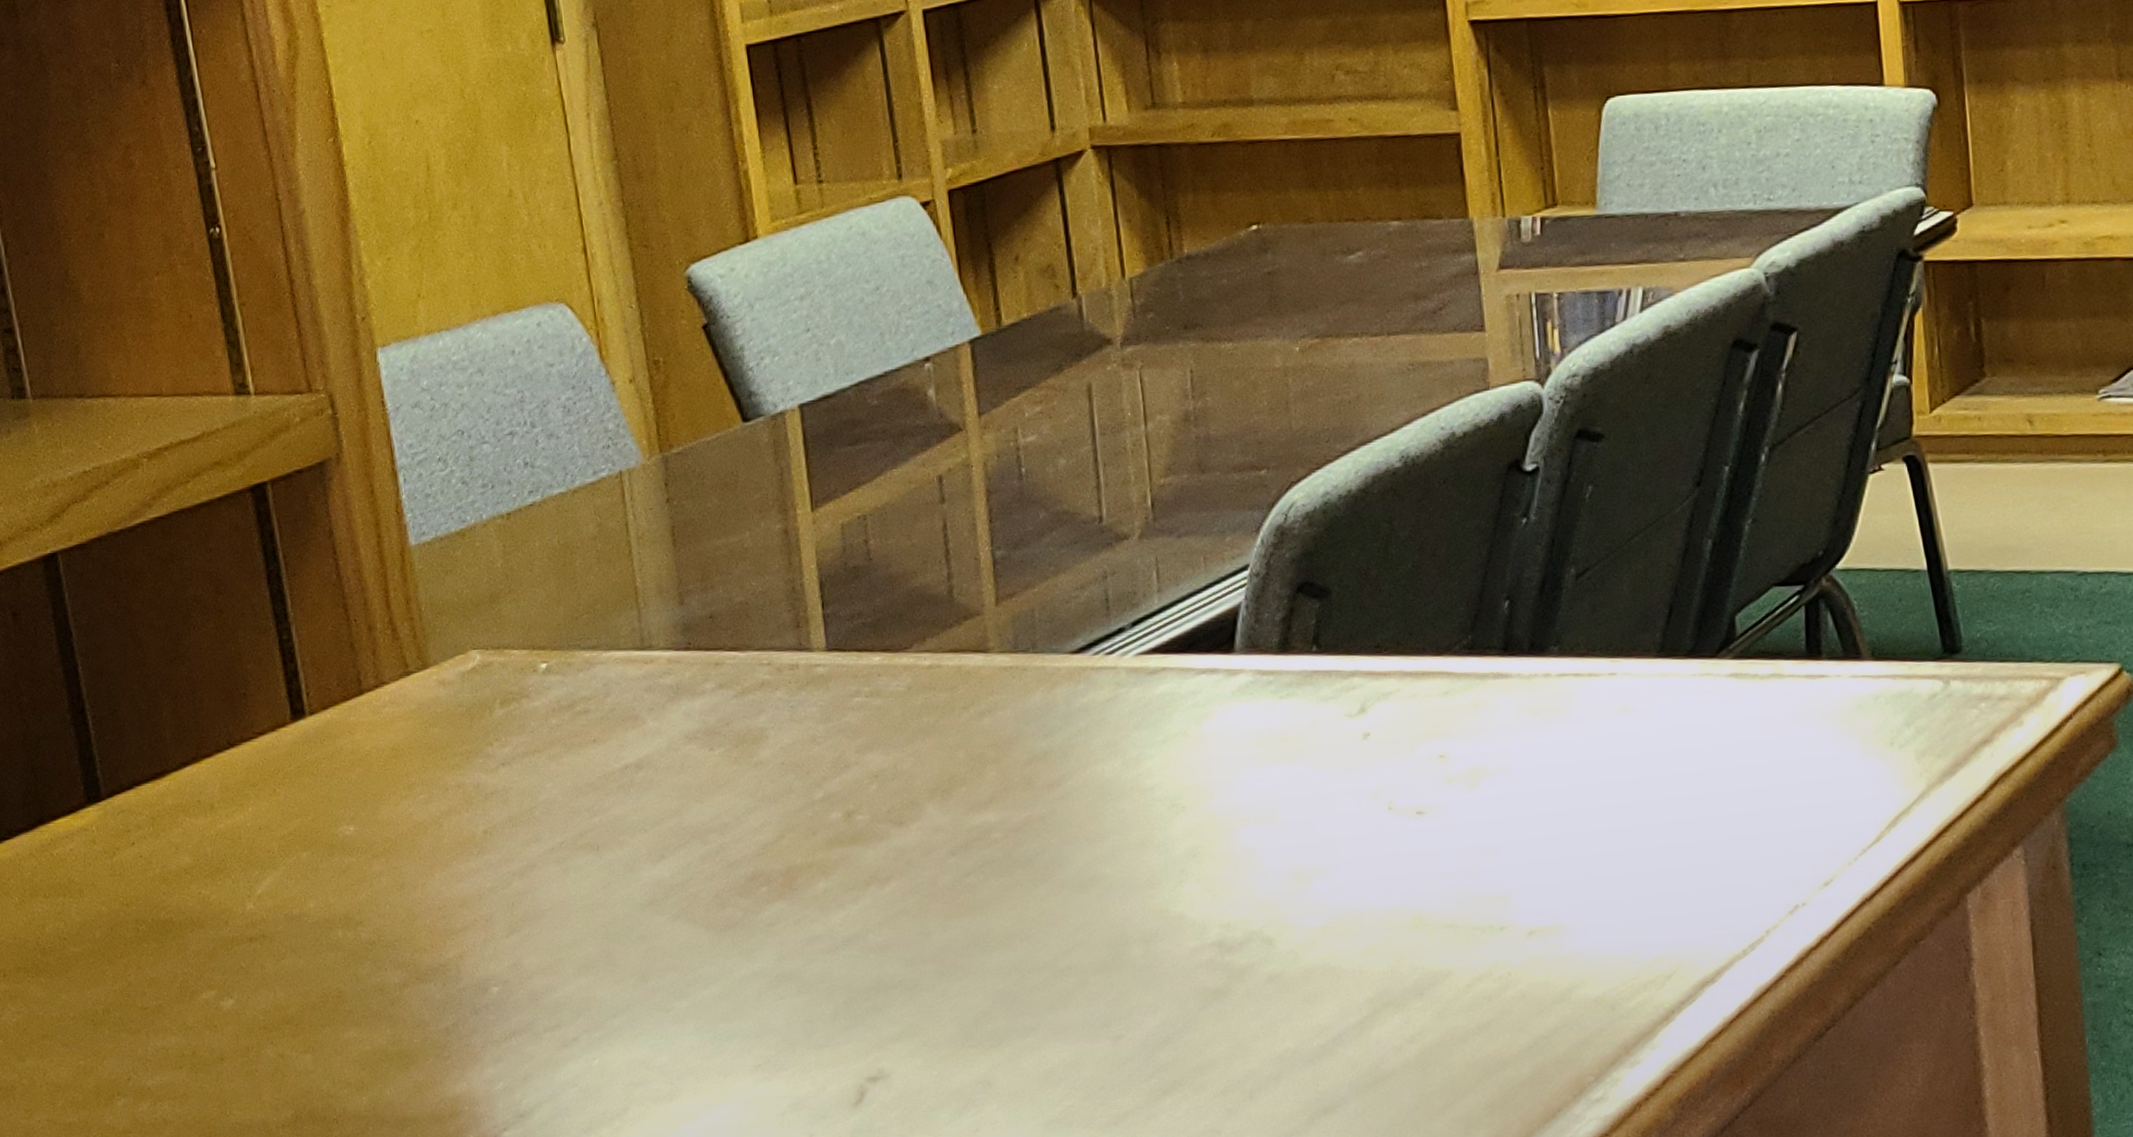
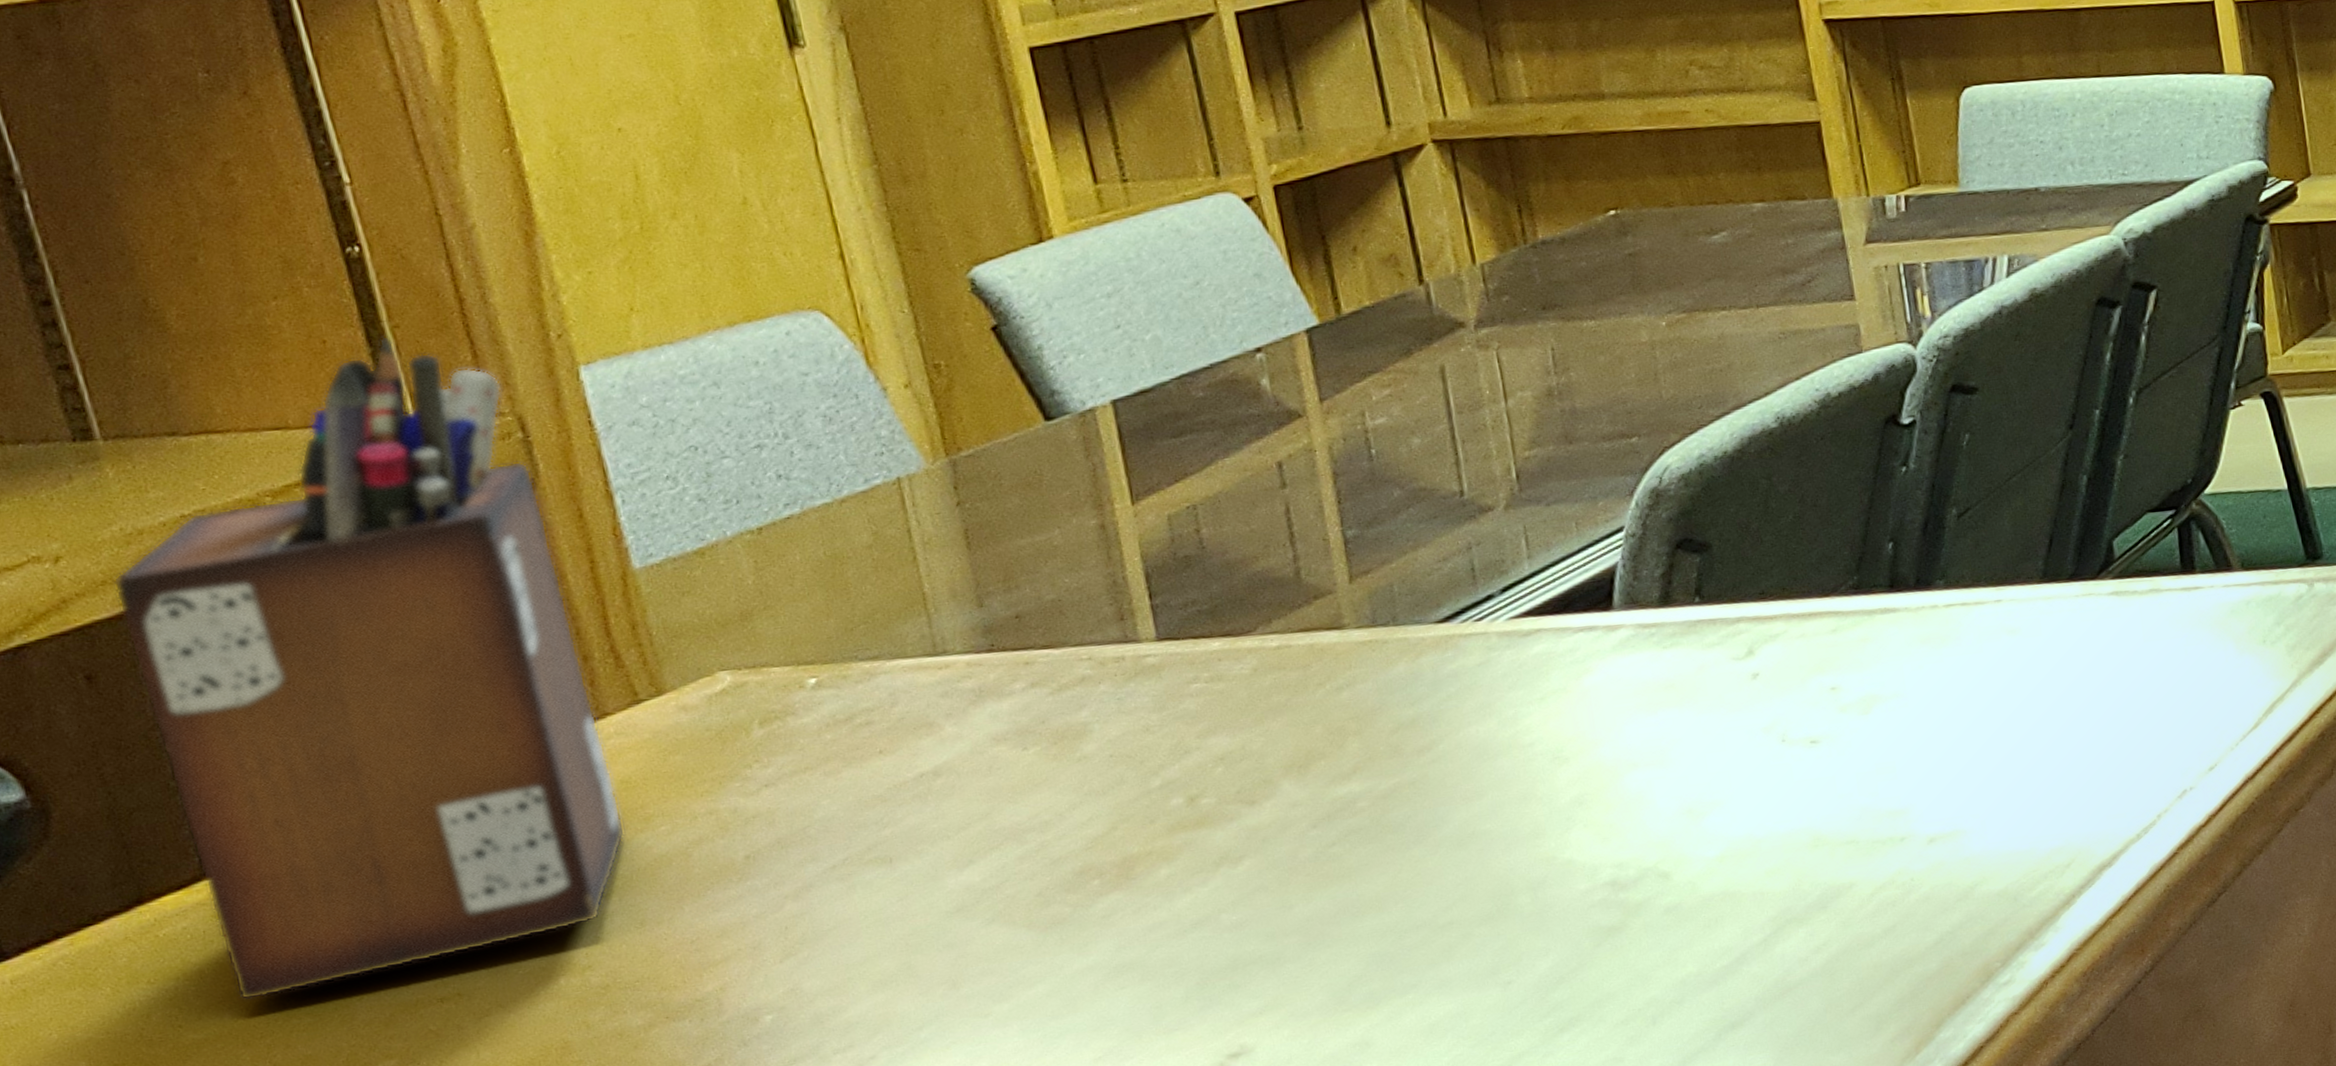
desk organizer: none [34,313,394,921] -> present [113,336,626,1001]

